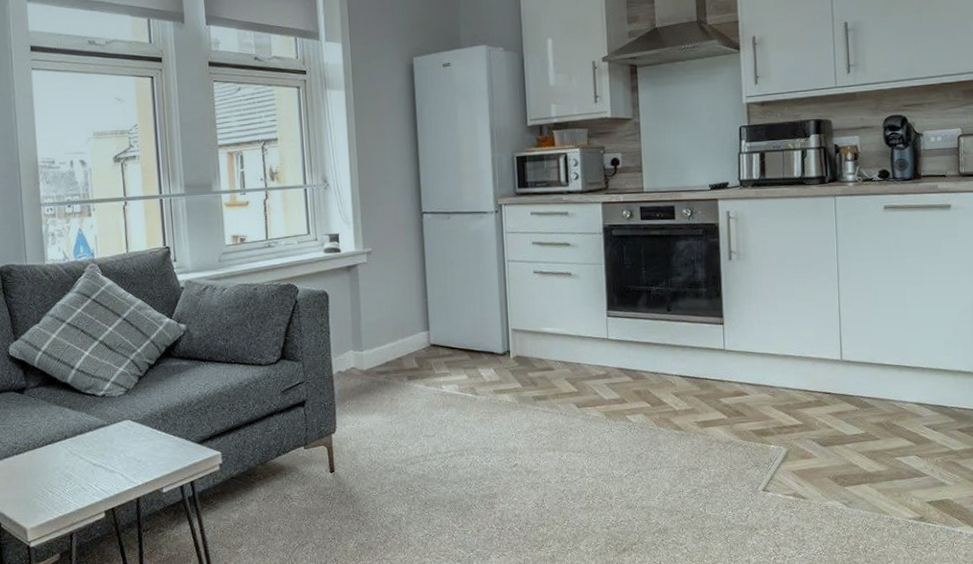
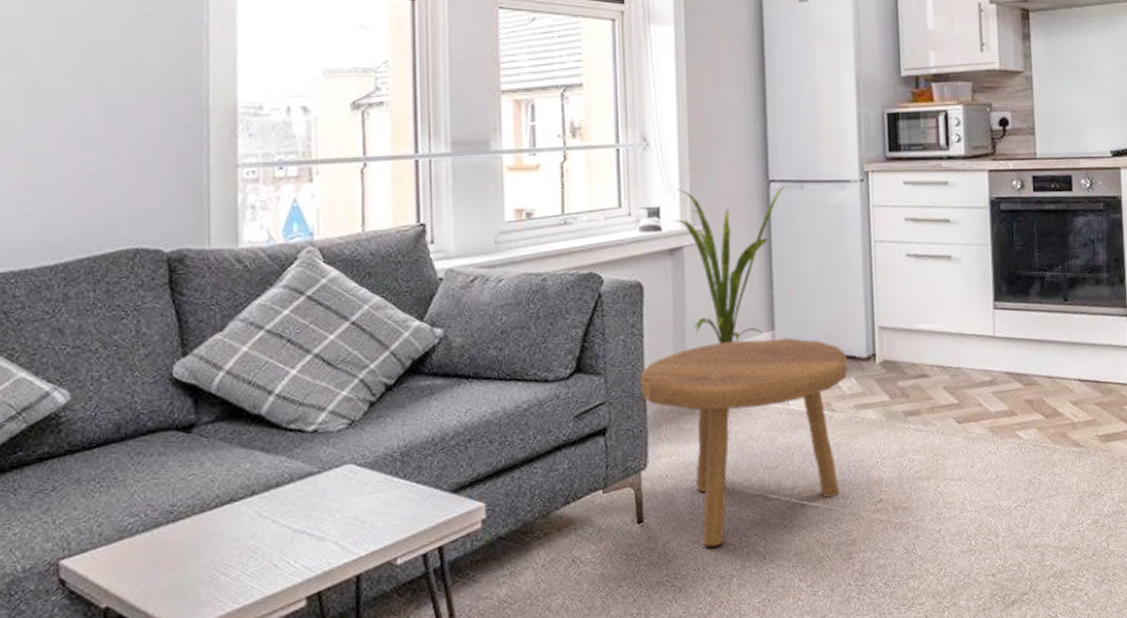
footstool: none [328,336,488,493] -> present [639,337,848,547]
house plant: none [349,216,435,341] -> present [673,186,785,345]

